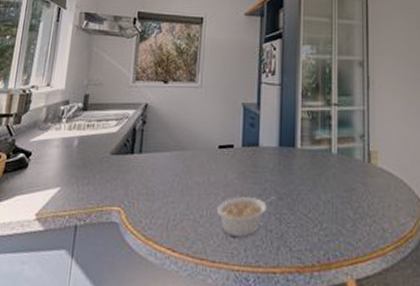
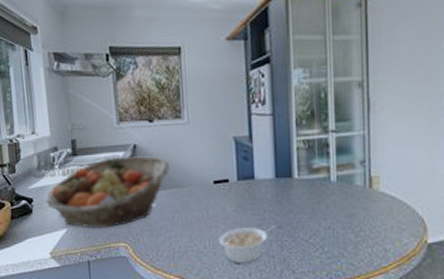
fruit basket: none [44,114,178,189] -> present [45,155,170,229]

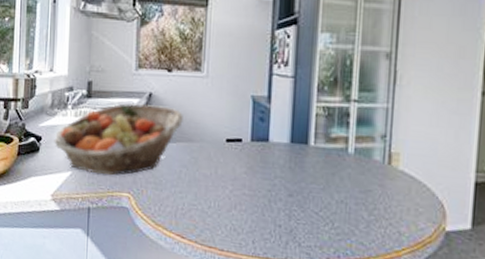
legume: present [219,226,275,263] -> none [225,191,285,229]

